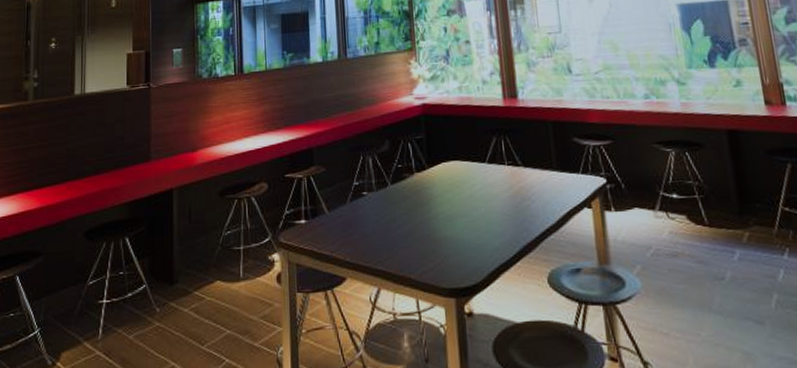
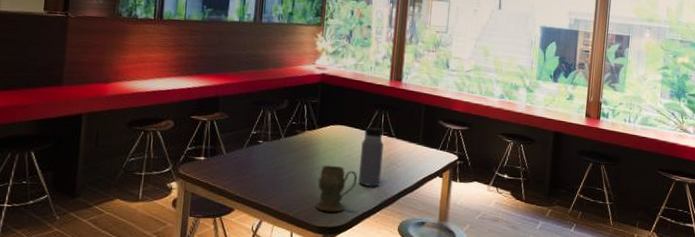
mug: none [438,210,486,269] -> present [315,165,358,213]
water bottle: none [483,147,516,231] -> present [358,119,385,187]

